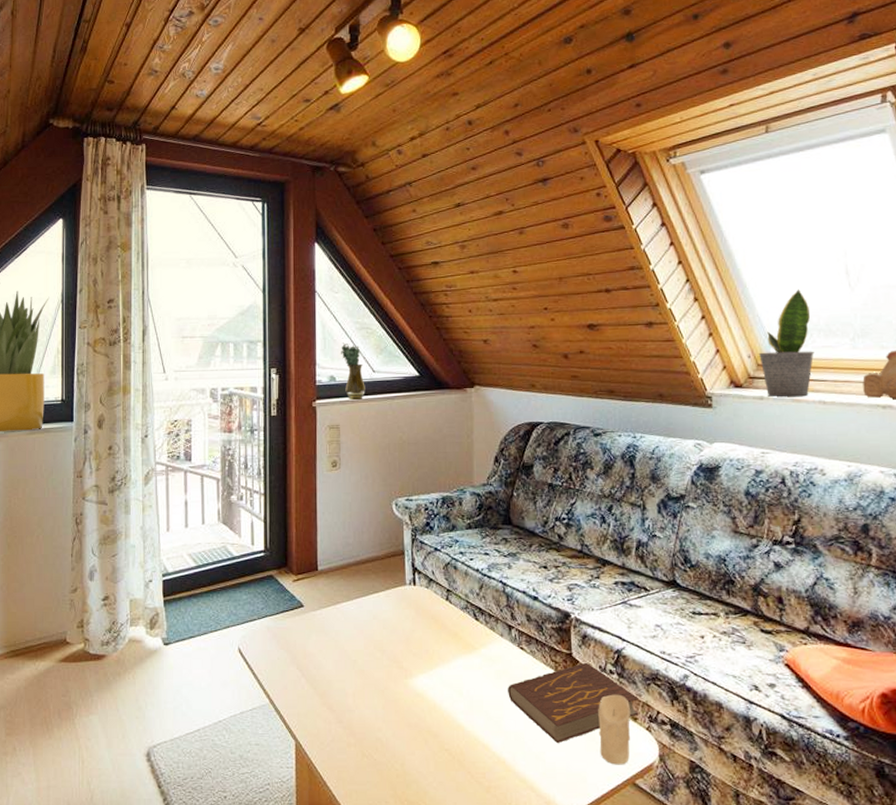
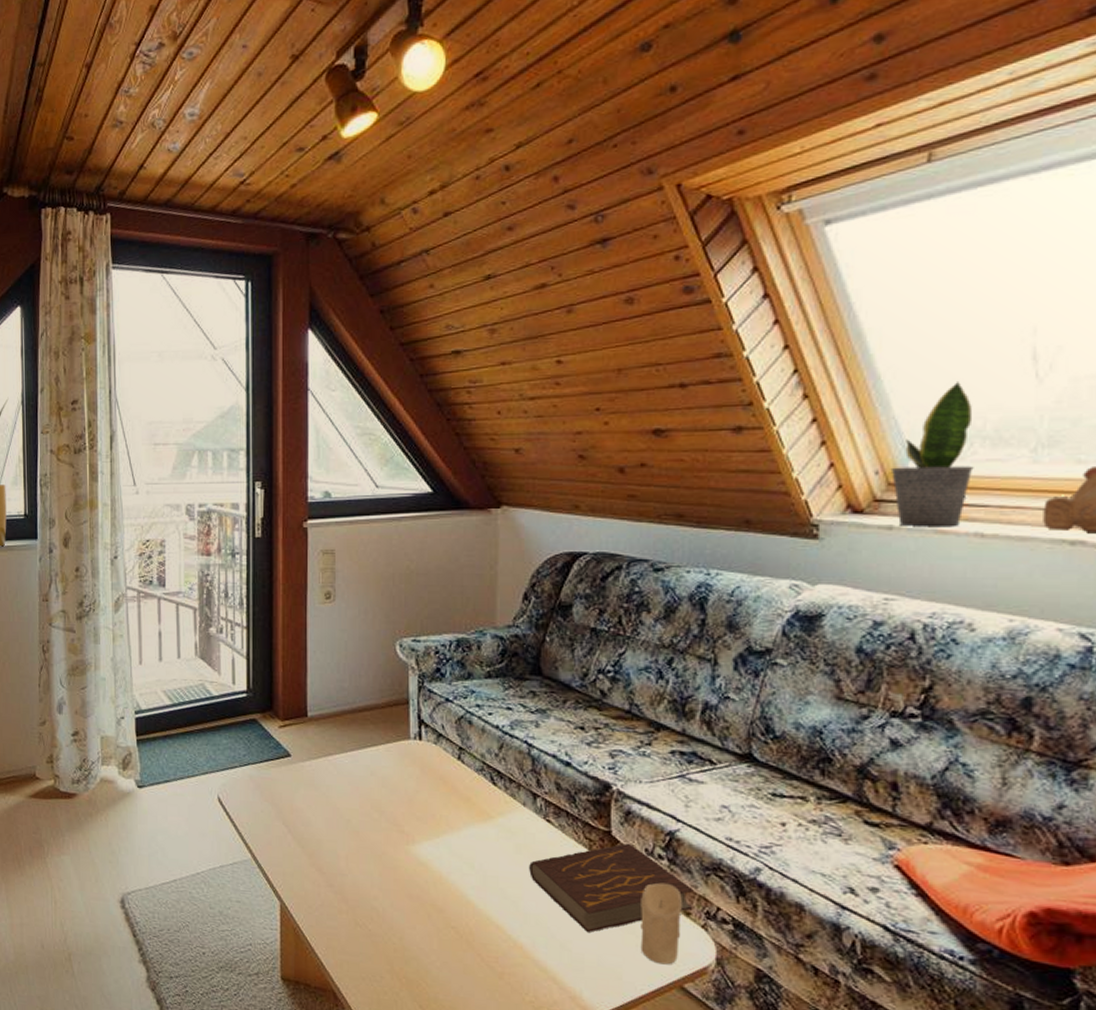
vase: present [341,342,365,399] -> none [338,451,366,520]

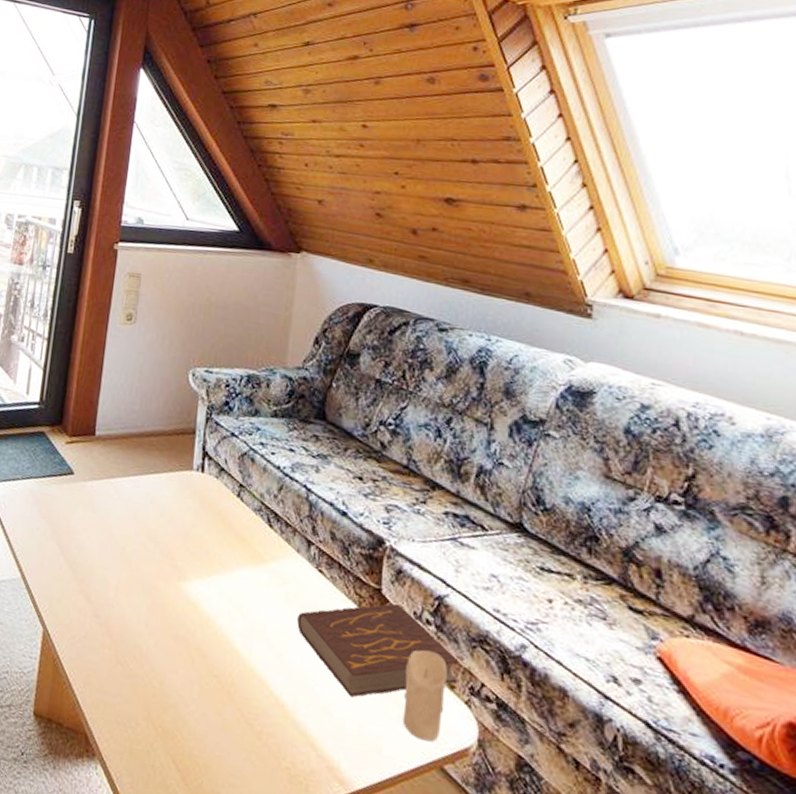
potted plant: present [890,380,974,527] -> none [658,188,734,322]

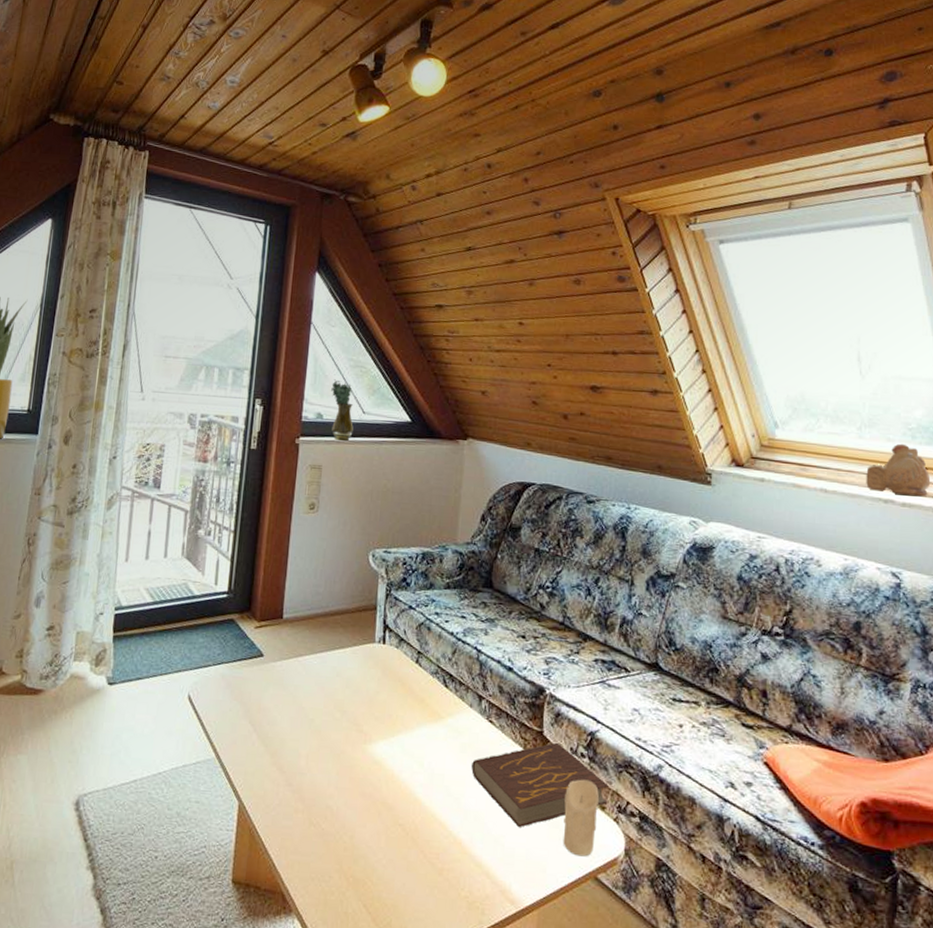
vase: none [152,182,176,249] -> present [331,379,353,441]

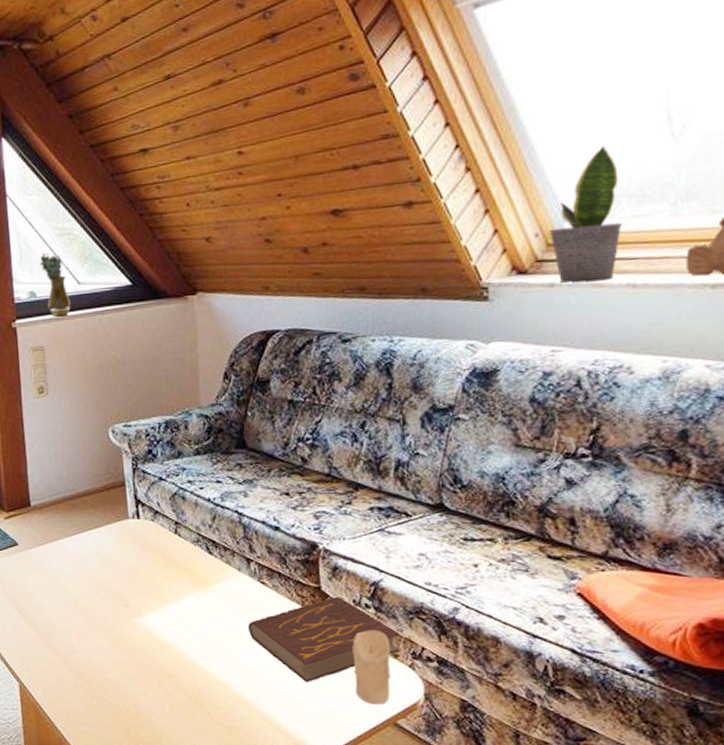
potted plant: none [762,371,820,483] -> present [548,145,622,283]

